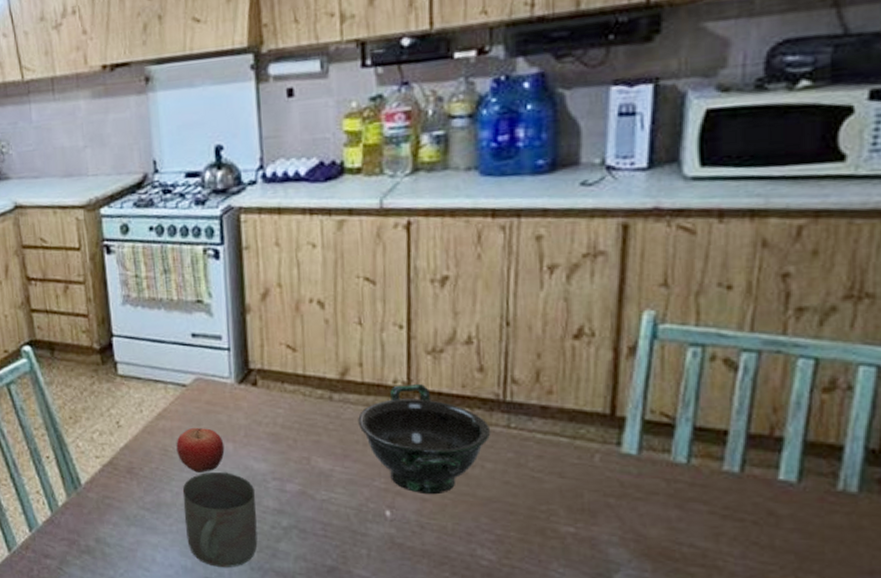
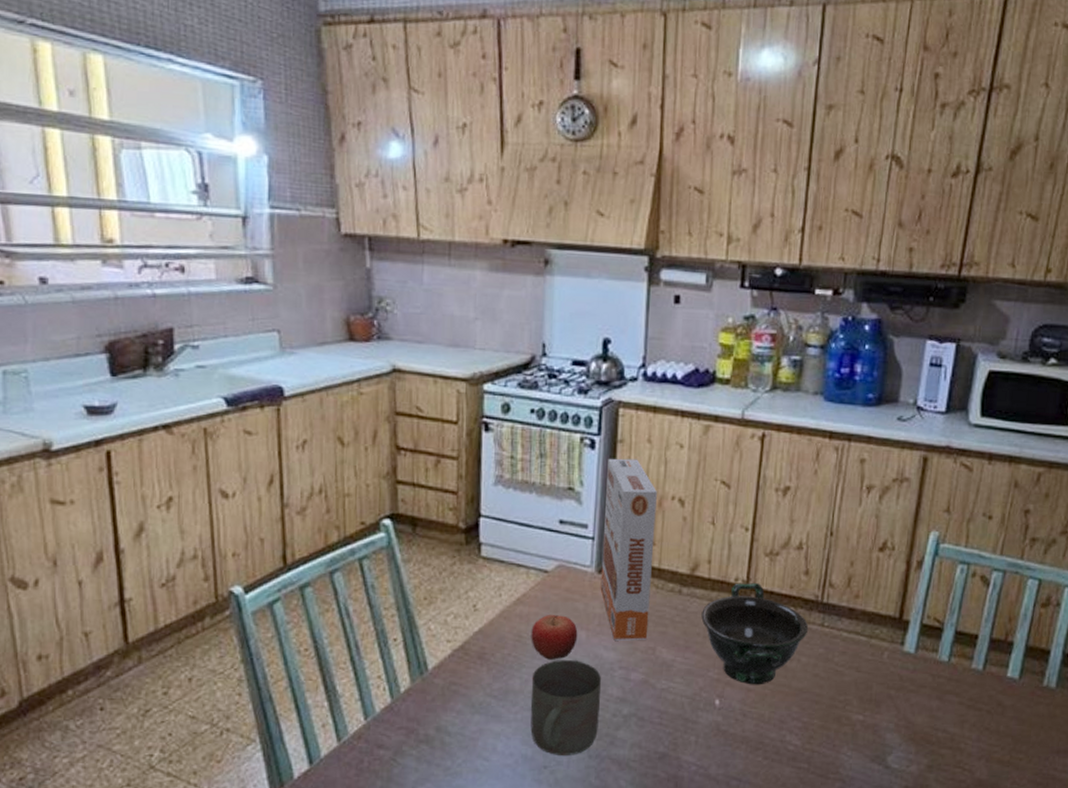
cereal box: none [235,264,300,451] -> present [600,458,657,641]

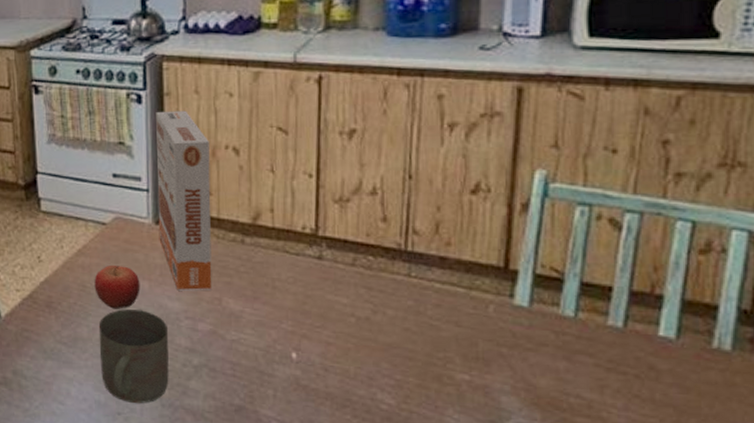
bowl: present [701,582,809,685] -> none [268,230,393,339]

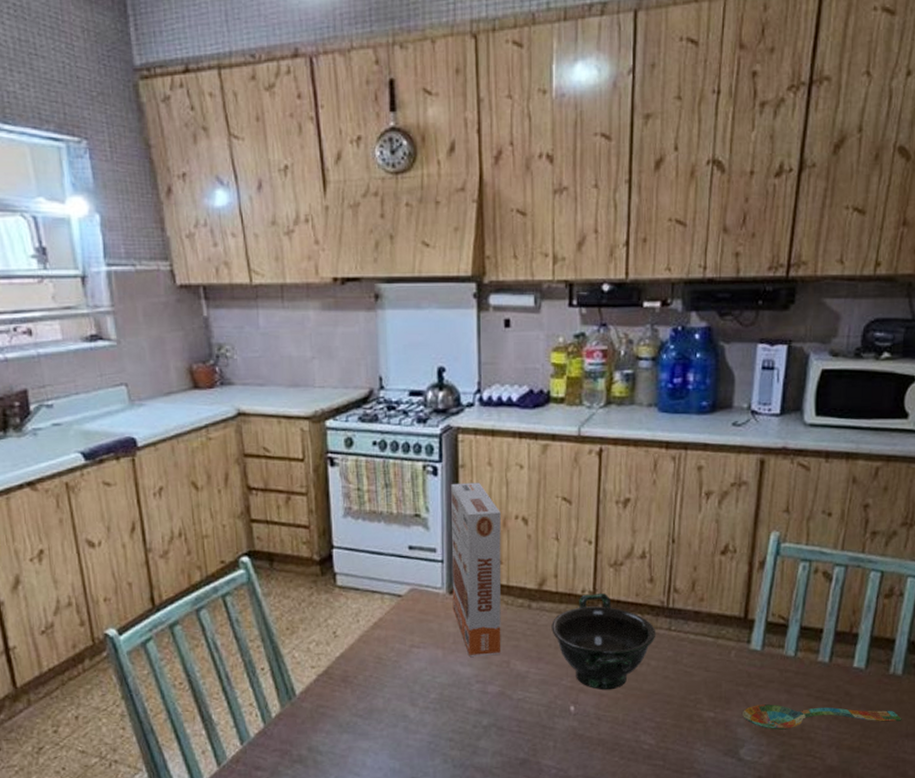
fruit: present [94,264,141,309] -> none [390,635,435,679]
mug: present [98,309,169,404] -> none [394,677,461,767]
bowl: none [268,230,393,339] -> present [551,592,656,690]
spoon: none [507,371,735,409] -> present [743,704,902,730]

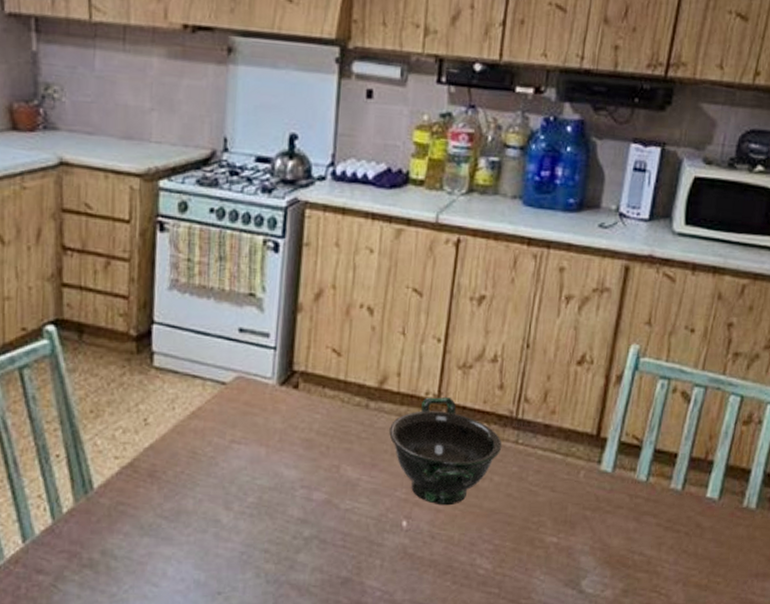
cereal box: present [451,482,502,657] -> none [282,262,345,458]
spoon: present [743,704,902,730] -> none [587,532,753,561]

